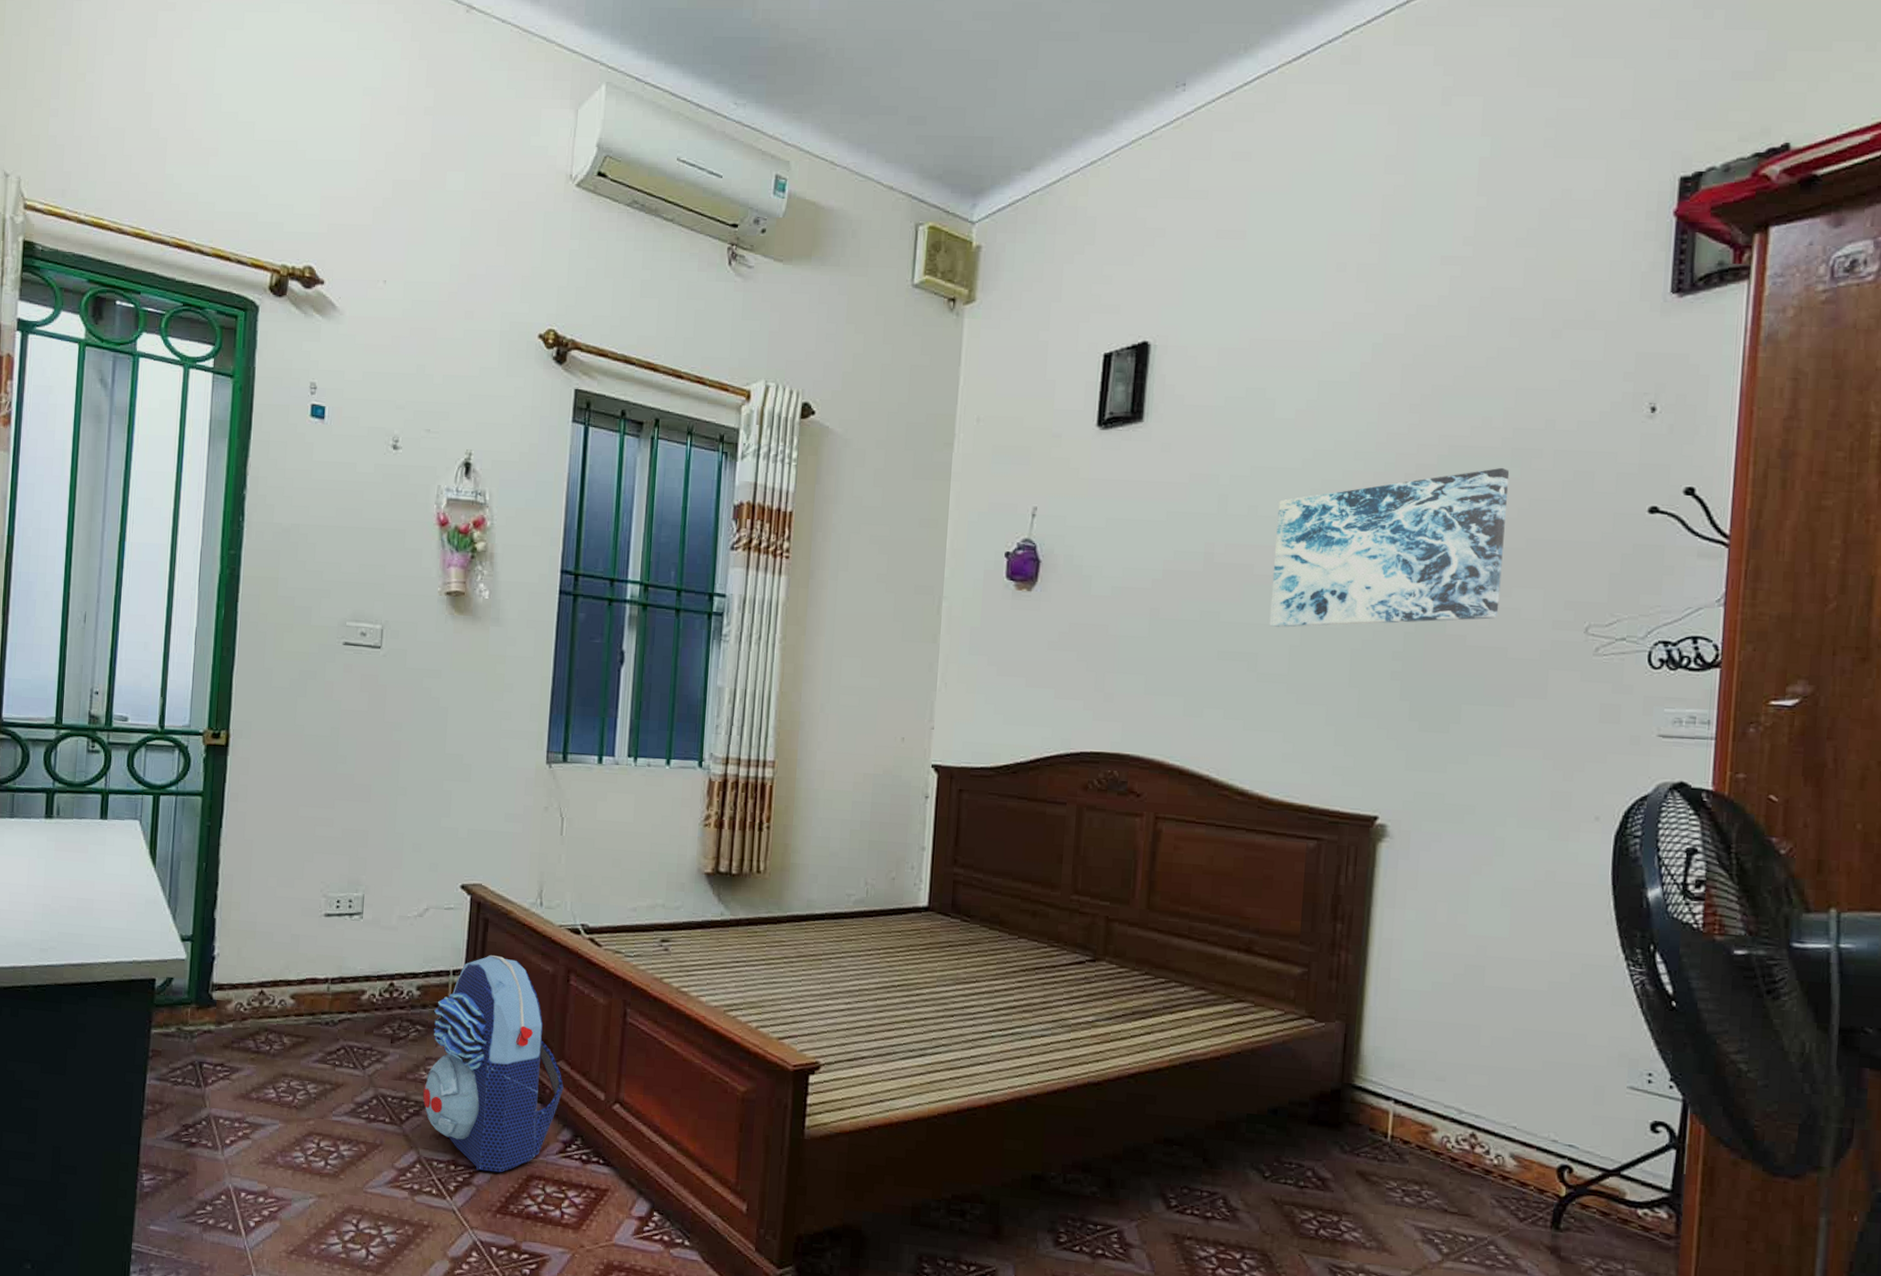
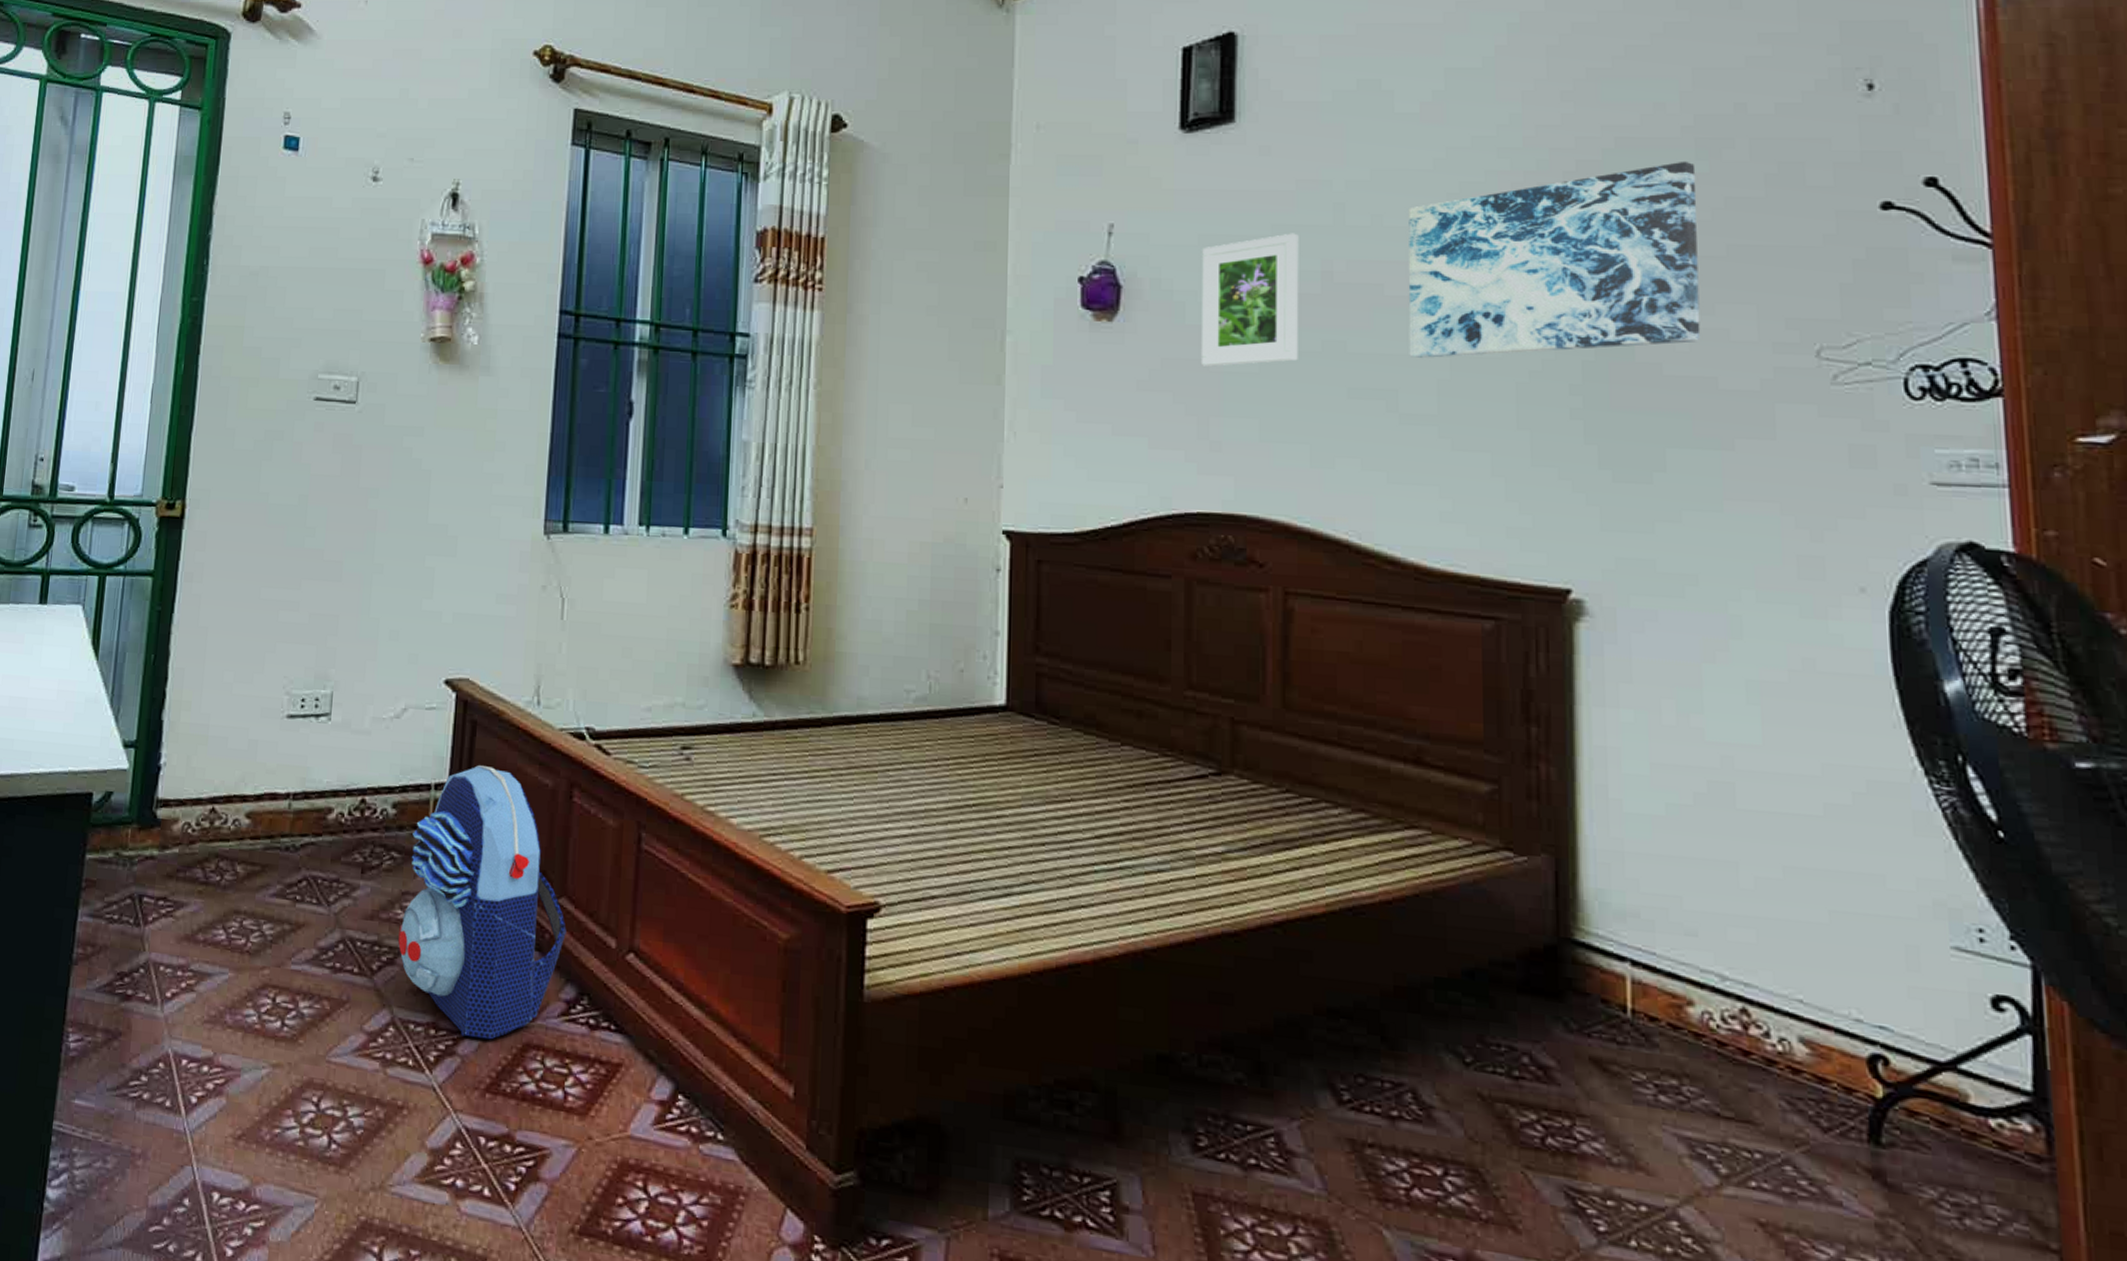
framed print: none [1101,519,1189,631] -> present [1200,233,1299,367]

